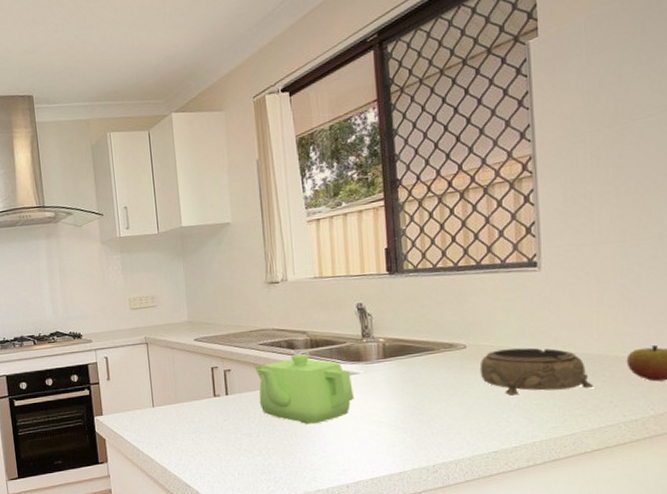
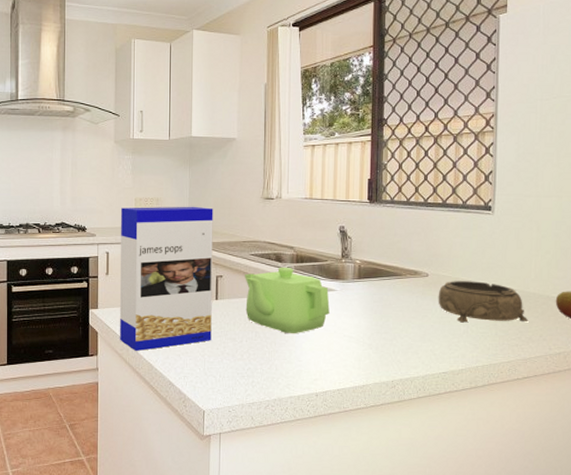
cereal box: none [115,299,226,456] -> present [120,206,213,352]

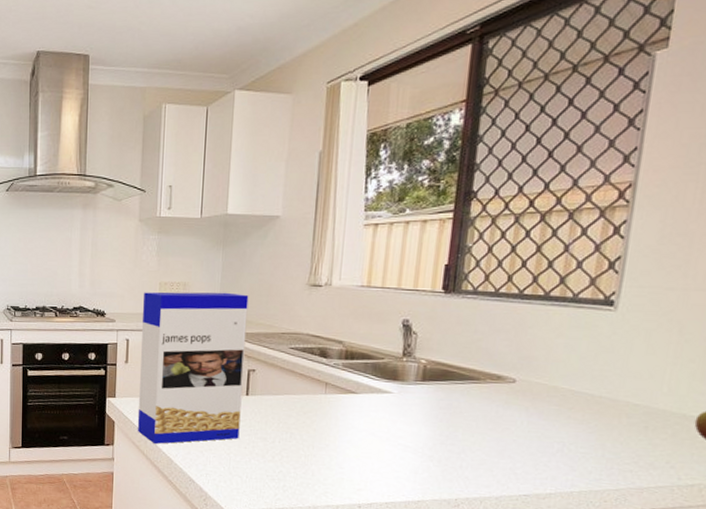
teapot: present [245,267,330,334] -> none [280,363,383,439]
decorative bowl: present [438,281,527,323] -> none [525,389,650,445]

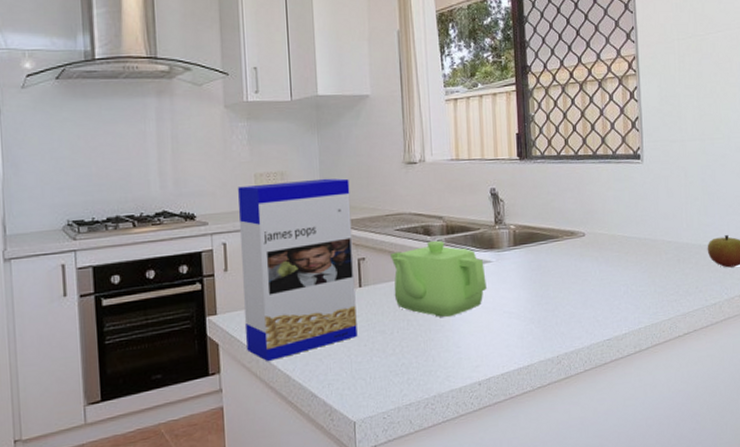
teapot: none [280,363,383,439] -> present [391,240,487,318]

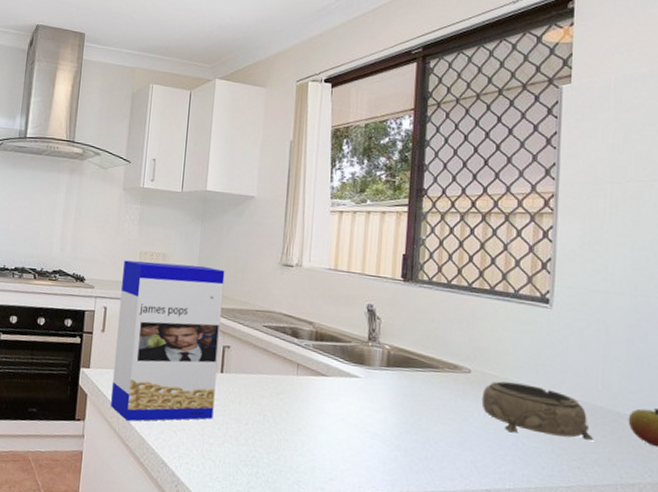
teapot: present [391,240,487,318] -> none [254,343,352,423]
decorative bowl: none [596,236,683,283] -> present [481,381,593,441]

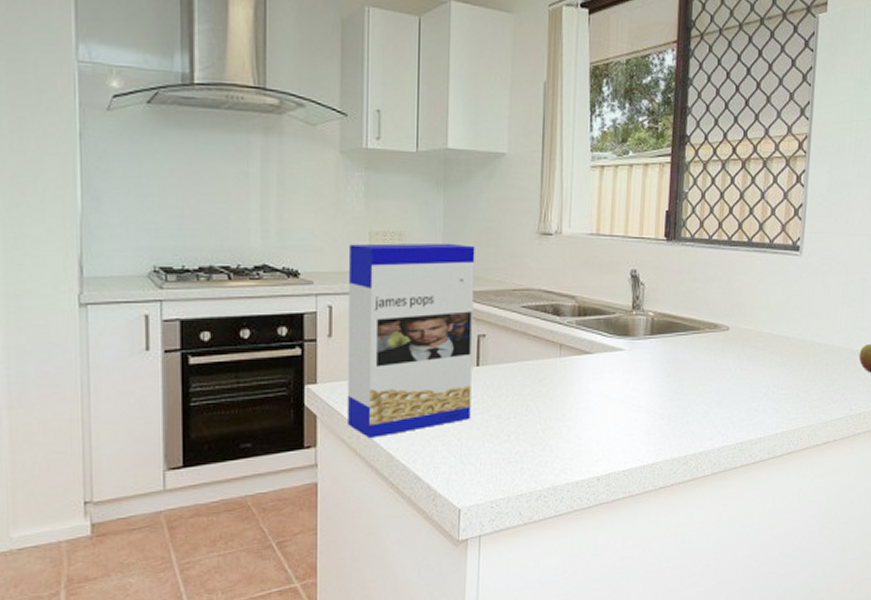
decorative bowl: present [481,381,593,441] -> none [738,334,830,384]

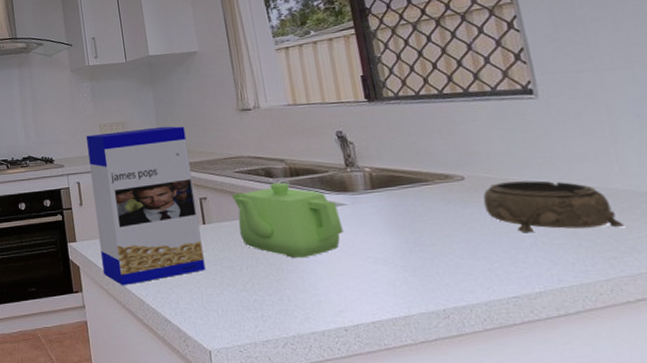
teapot: none [514,321,617,406] -> present [232,182,343,259]
decorative bowl: none [738,334,830,384] -> present [483,180,623,233]

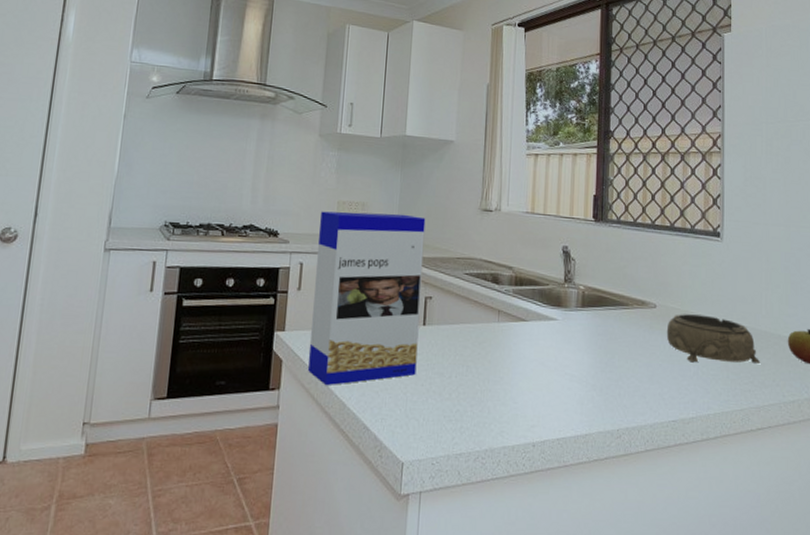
teapot: present [232,182,343,259] -> none [456,289,550,370]

